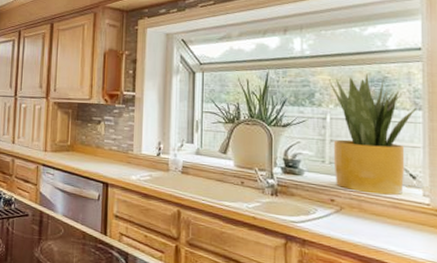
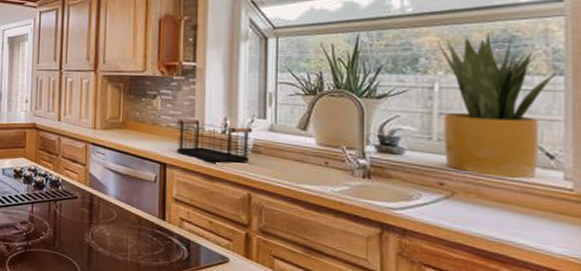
dish rack: none [118,143,182,184] -> present [177,119,252,164]

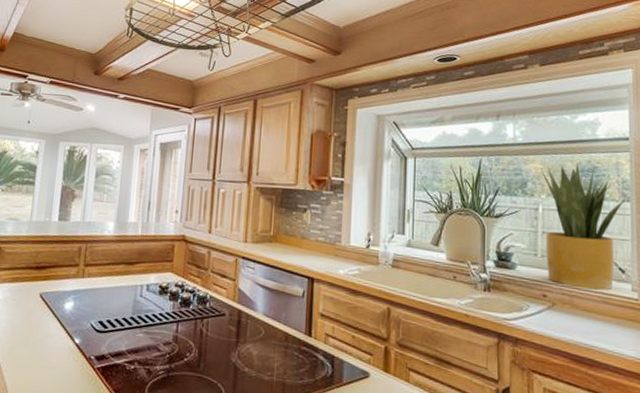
dish rack: present [177,119,252,164] -> none [324,234,392,279]

